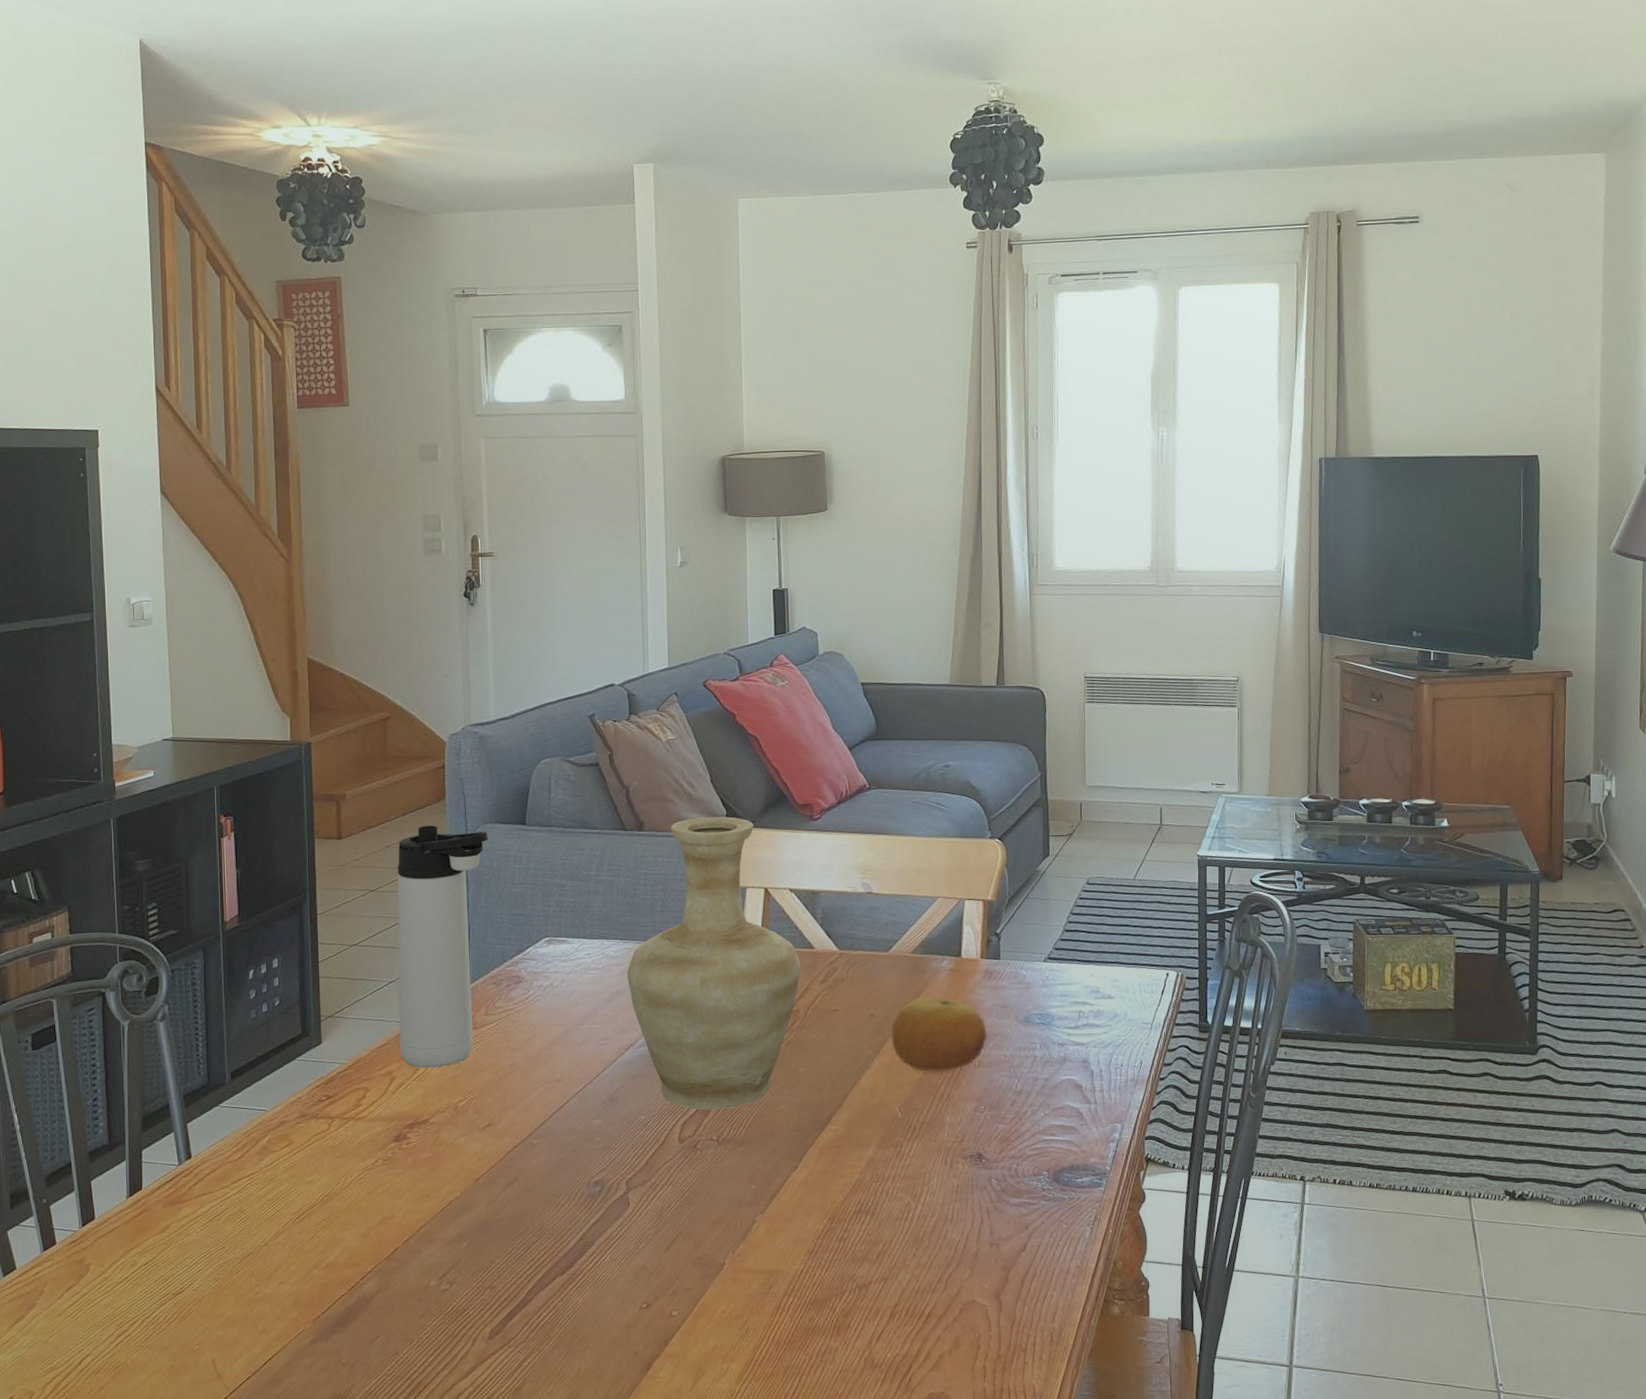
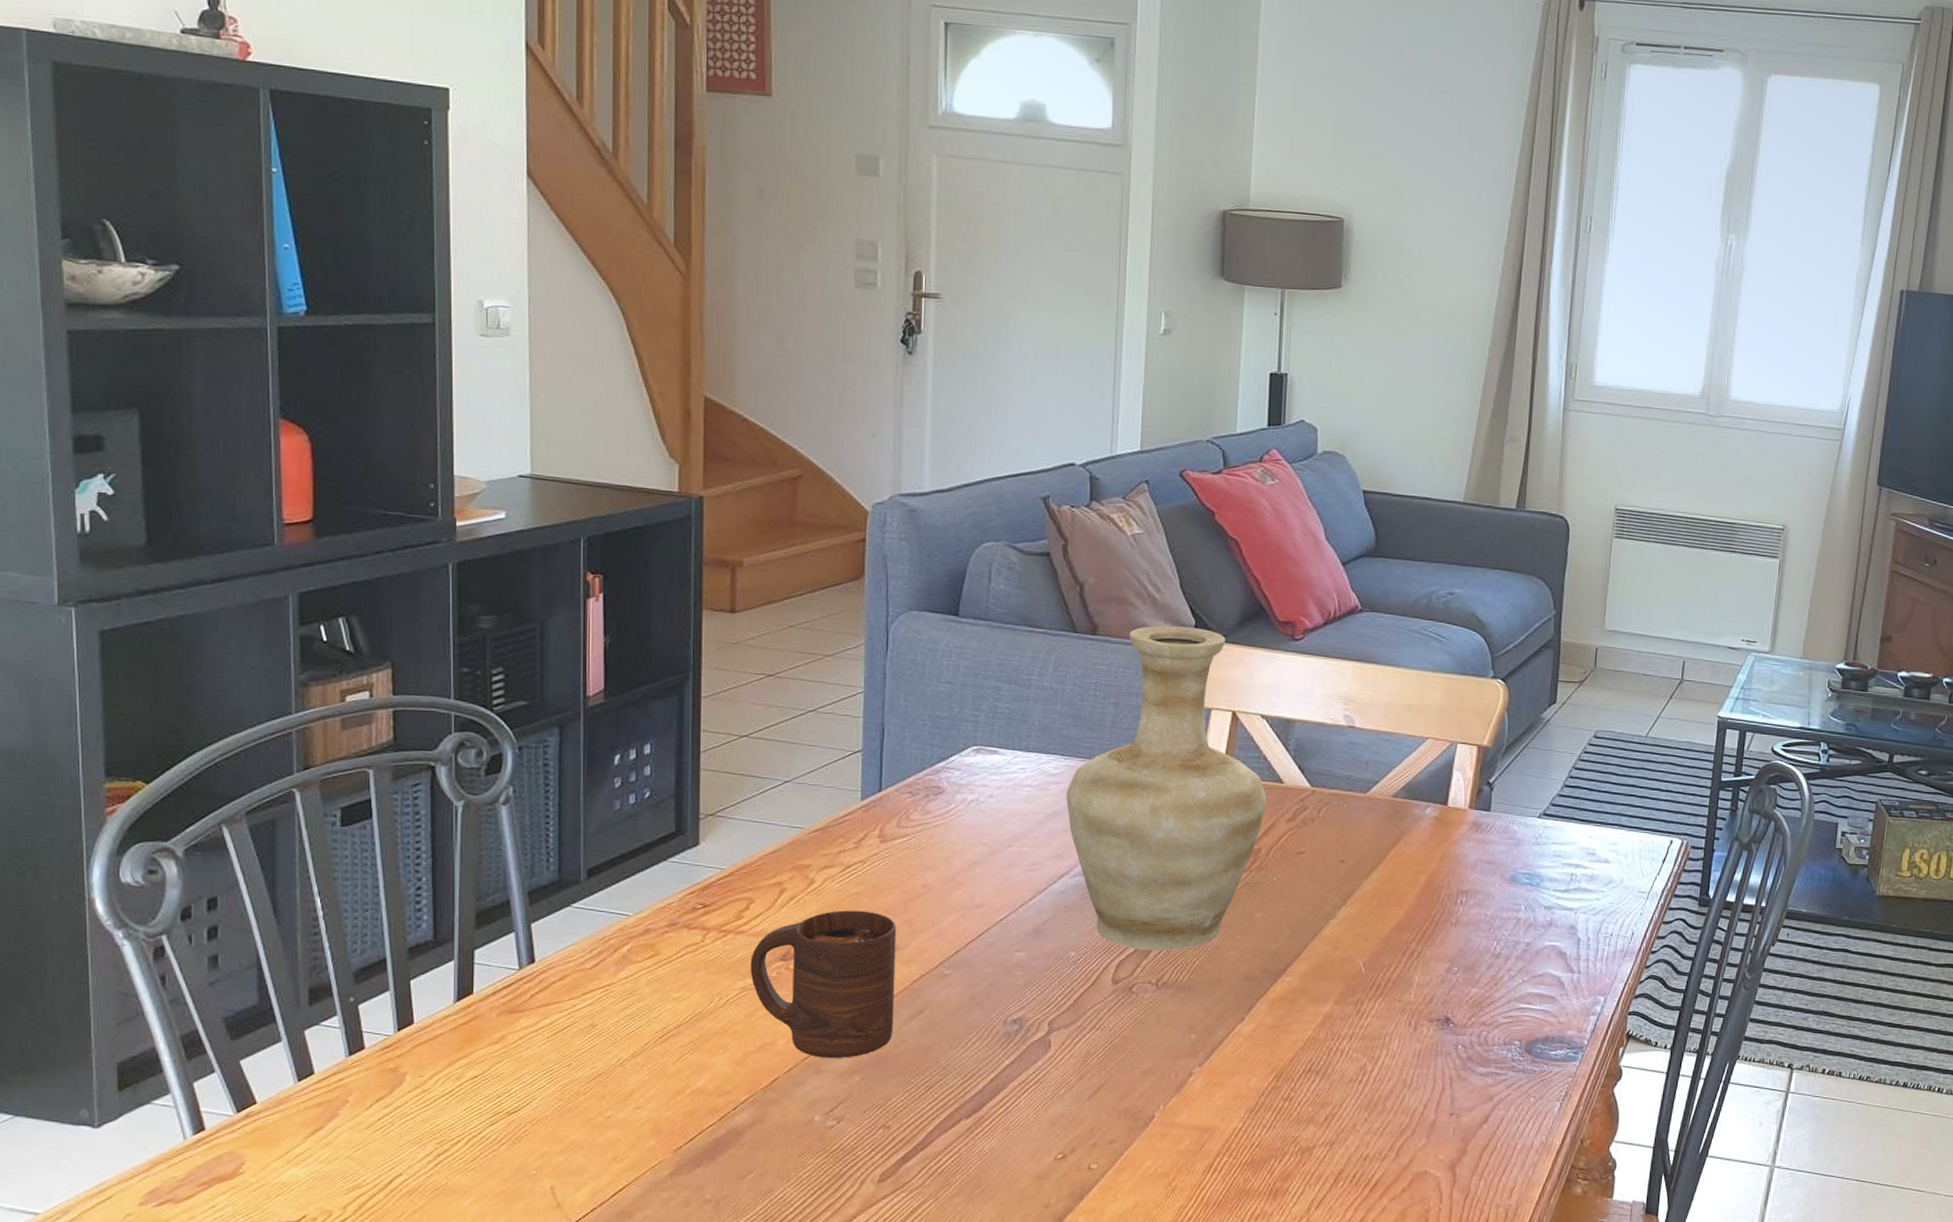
cup: none [369,1092,493,1227] -> present [750,910,897,1058]
thermos bottle: present [397,825,488,1068] -> none [793,606,913,882]
fruit: present [891,997,986,1073] -> none [1361,846,1468,928]

